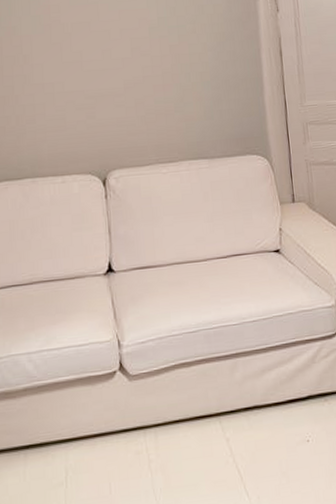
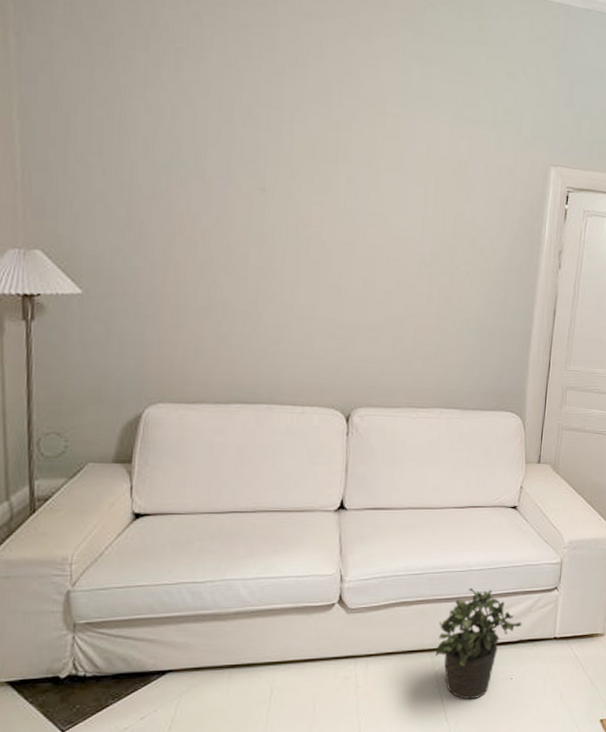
potted plant: none [221,341,308,469] -> present [435,588,522,699]

